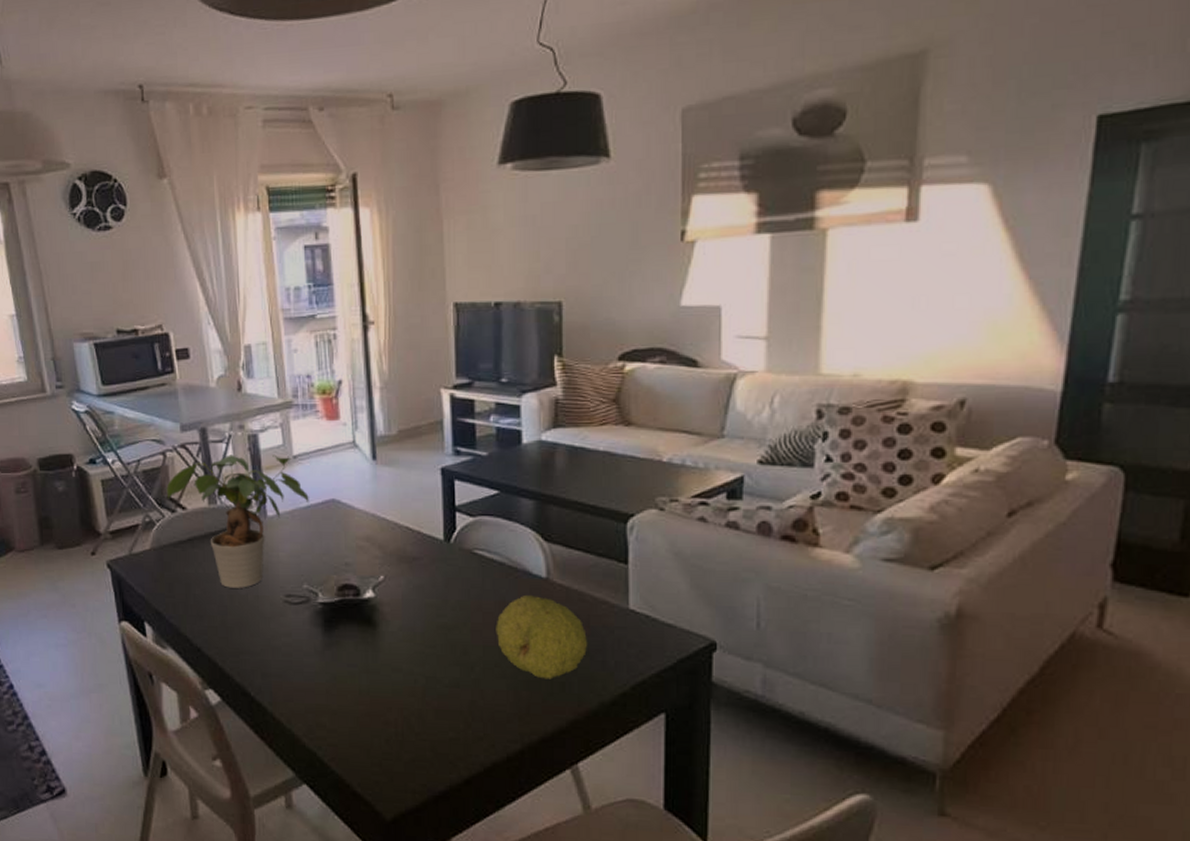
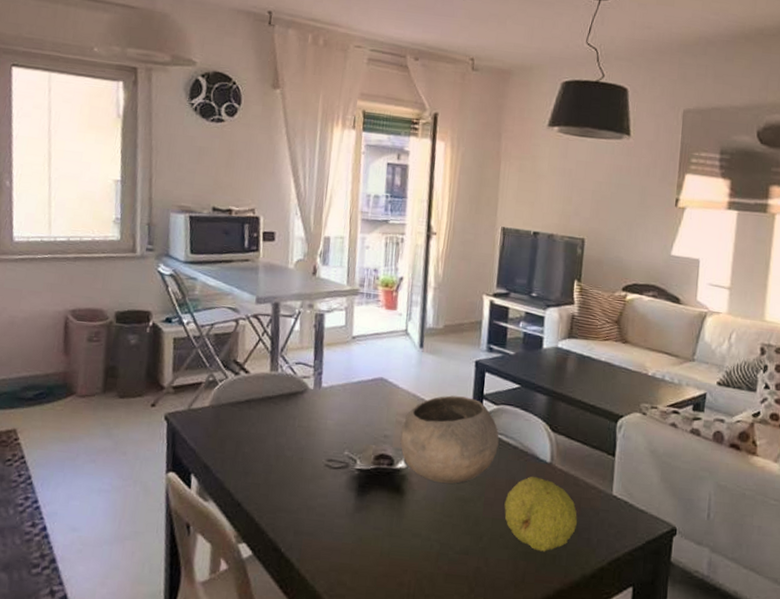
potted plant: present [166,454,309,588] -> none [233,329,361,450]
bowl: none [363,511,480,612] -> present [399,395,499,484]

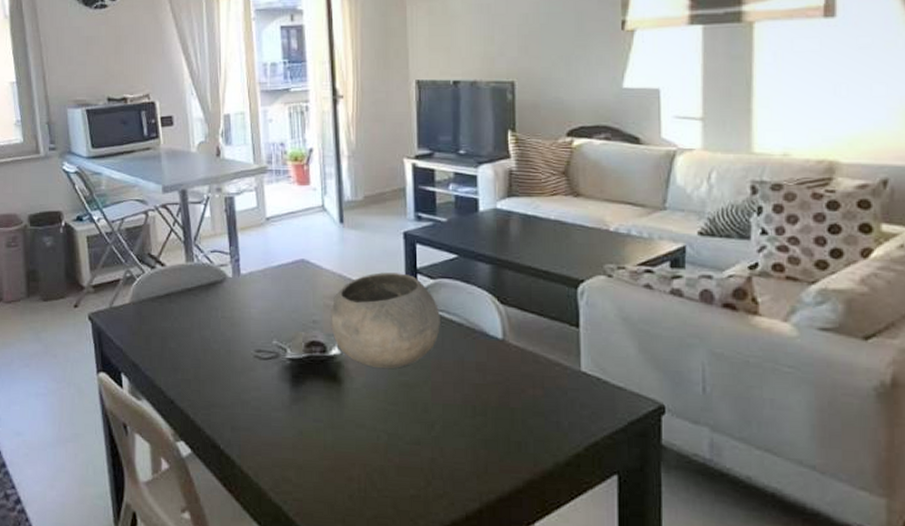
fruit: present [504,476,578,552] -> none [455,355,543,439]

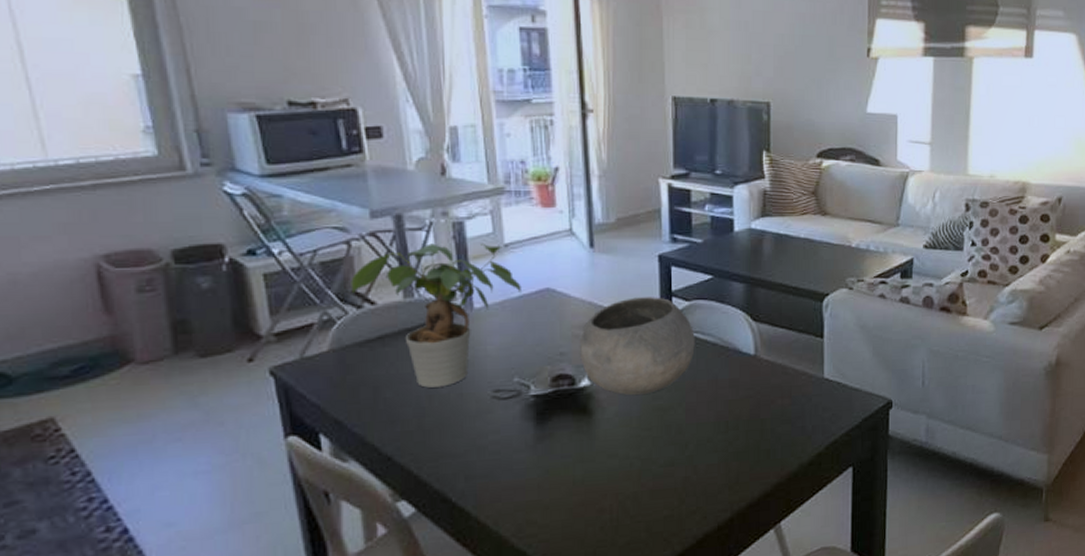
potted plant: none [147,215,280,343] -> present [350,243,521,388]

